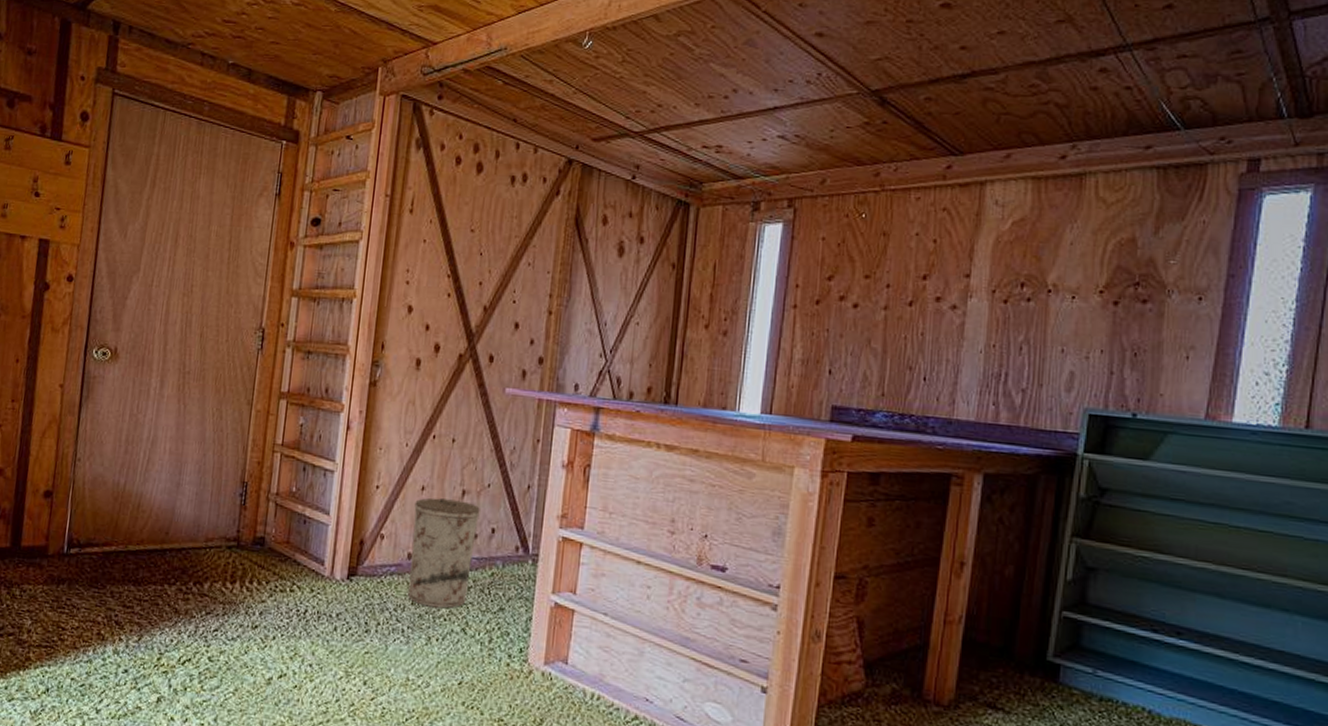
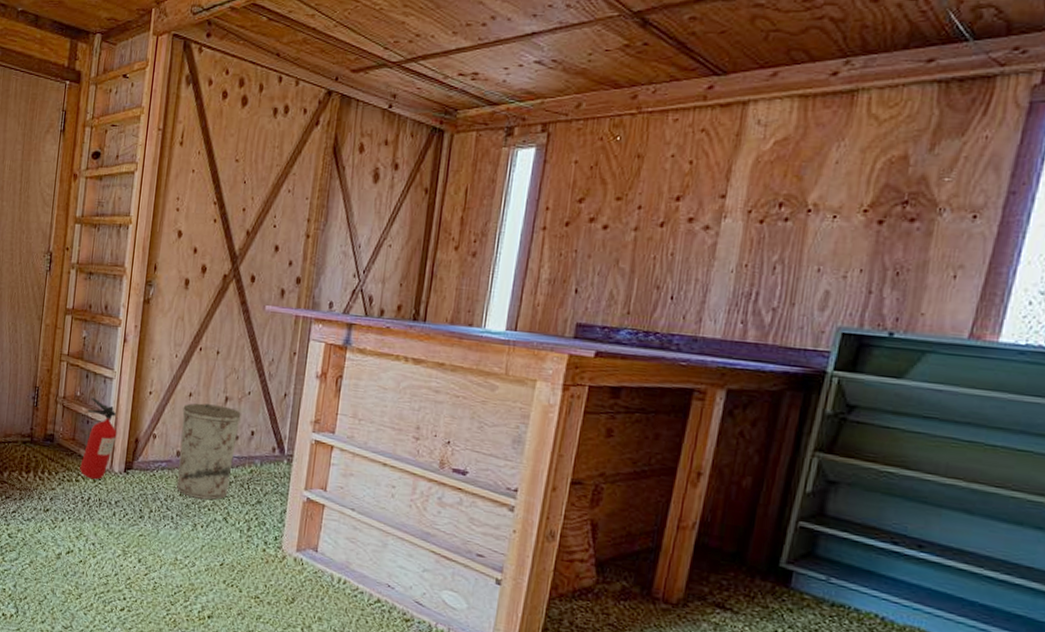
fire extinguisher: none [295,493,339,589] -> present [79,397,117,480]

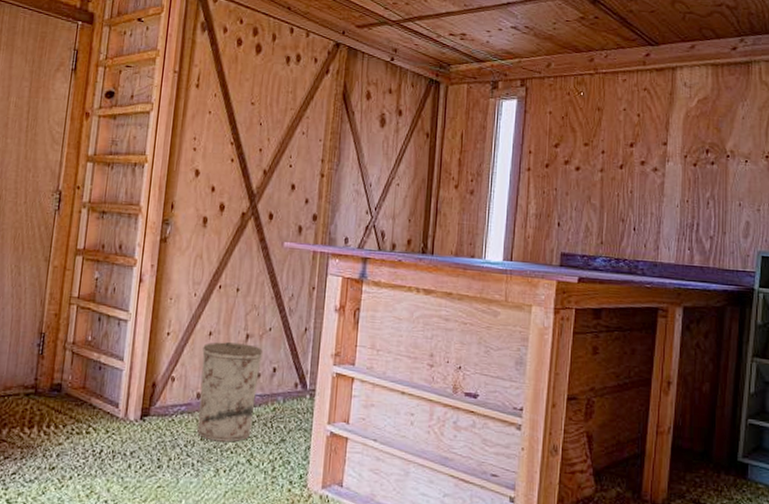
fire extinguisher: present [79,397,117,480] -> none [90,341,133,430]

